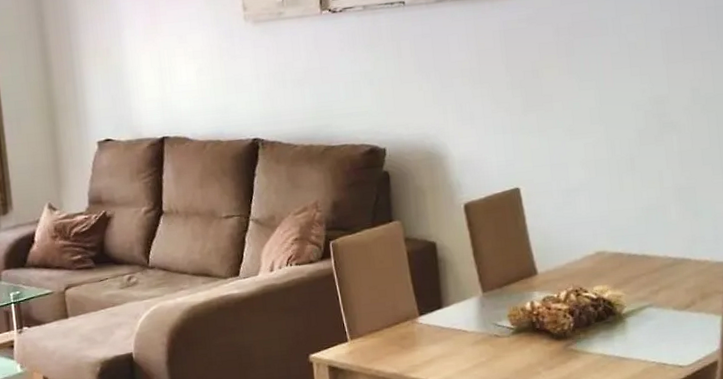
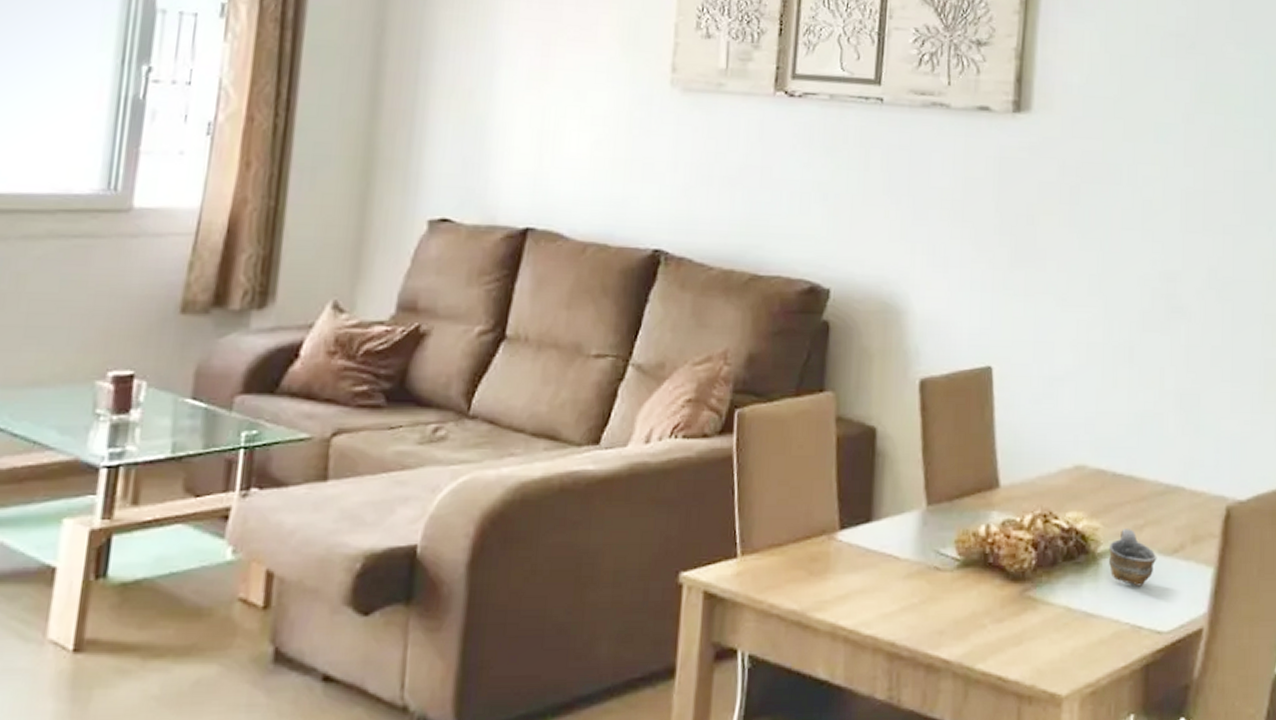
cup: none [632,294,673,335] -> present [1109,529,1157,587]

